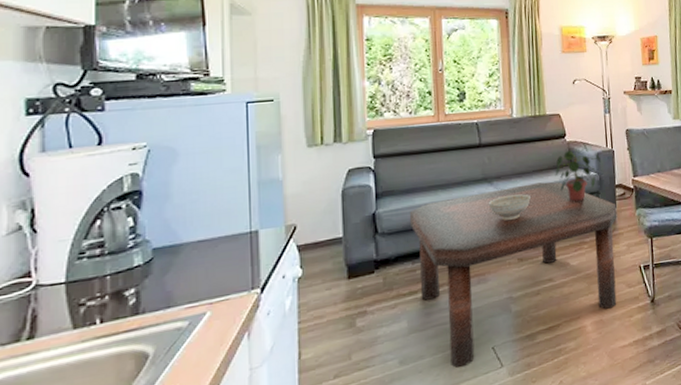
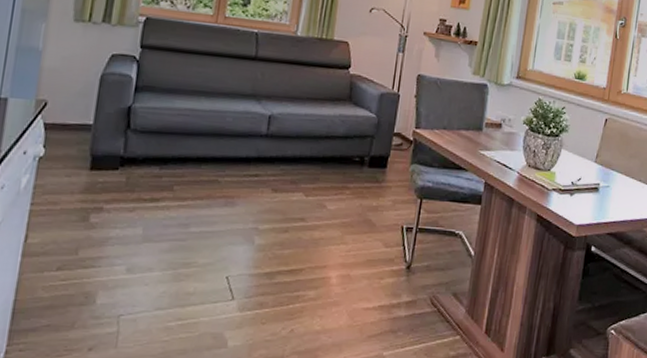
coffee table: present [409,181,617,368] -> none [162,108,390,291]
decorative bowl: present [489,193,531,221] -> none [252,117,299,147]
potted plant: present [555,143,600,202] -> none [330,79,383,142]

